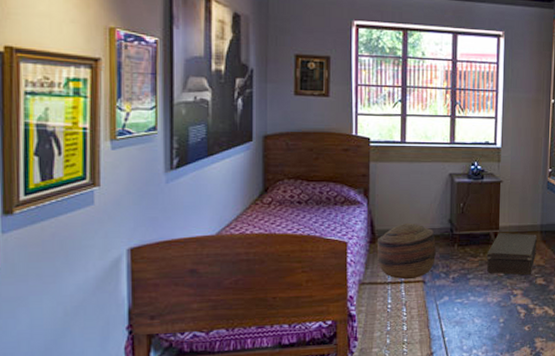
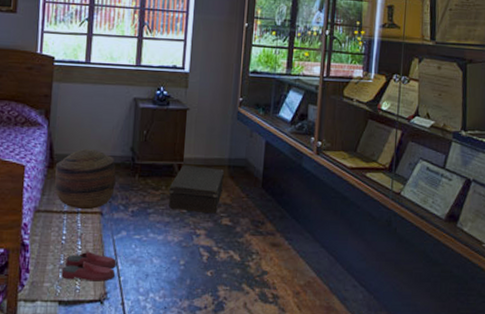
slippers: none [388,317,441,344] -> present [61,251,117,282]

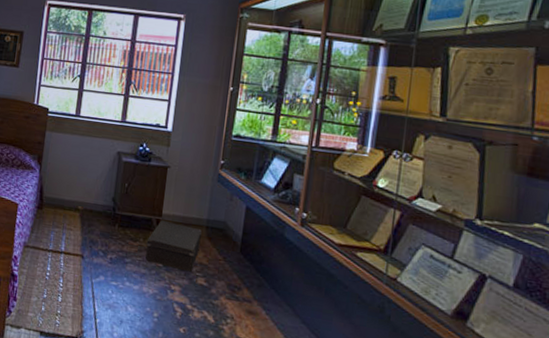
basket: present [54,148,116,210] -> none [42,194,98,252]
slippers: present [61,251,117,282] -> none [43,289,94,320]

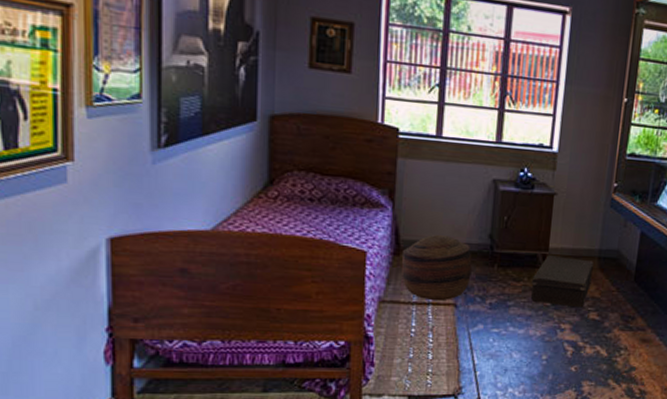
basket: none [42,194,98,252] -> present [401,234,472,301]

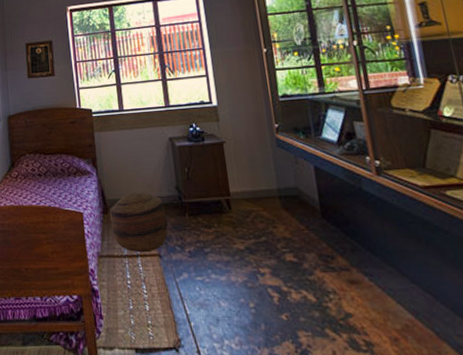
suitcase: present [531,255,594,308] -> none [221,199,279,250]

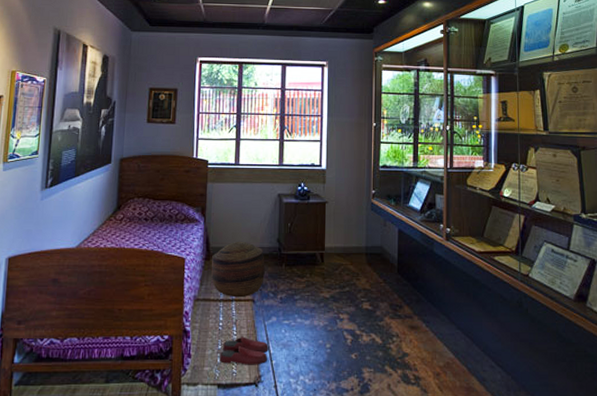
slippers: none [132,295,185,327] -> present [219,336,269,365]

